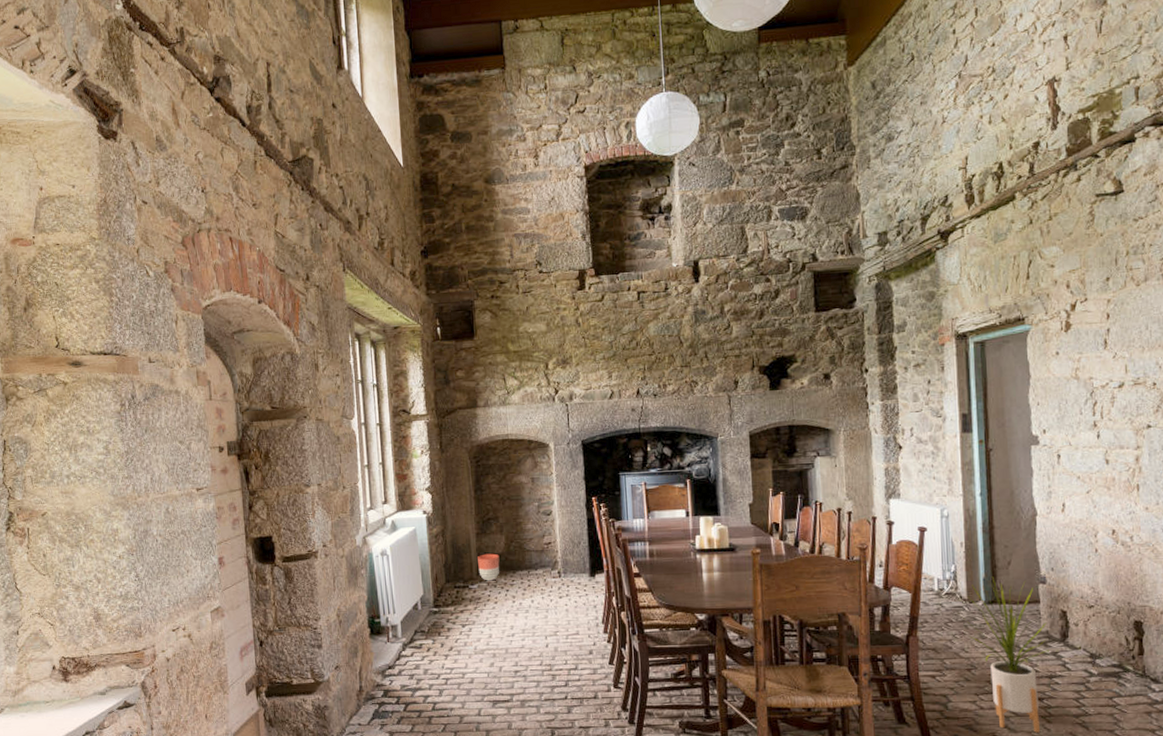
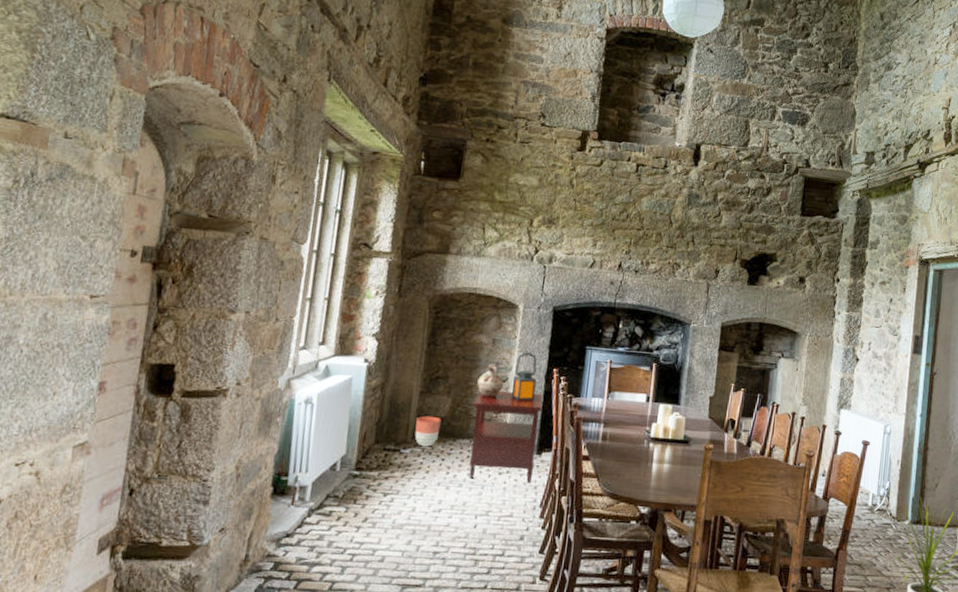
ceramic jug: none [525,500,548,532] -> present [477,364,503,399]
side table: none [525,522,591,605] -> present [468,391,543,484]
lantern: none [556,485,579,531] -> present [511,352,537,402]

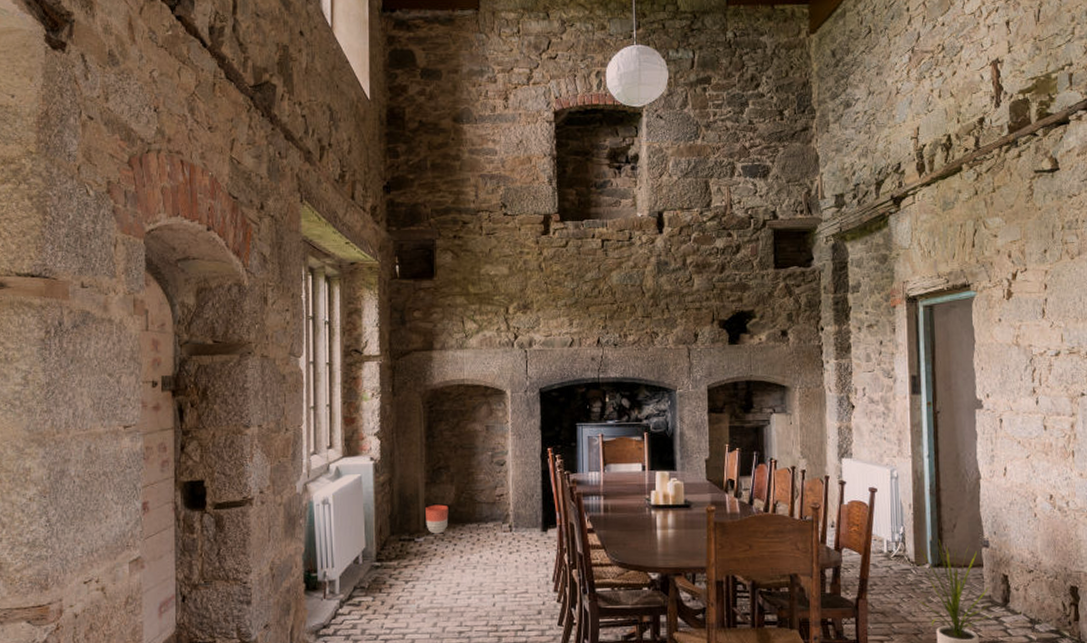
side table: present [468,391,543,484] -> none [476,474,542,560]
ceramic jug: present [477,364,503,399] -> none [477,450,501,483]
lantern: present [511,352,537,402] -> none [510,435,533,482]

